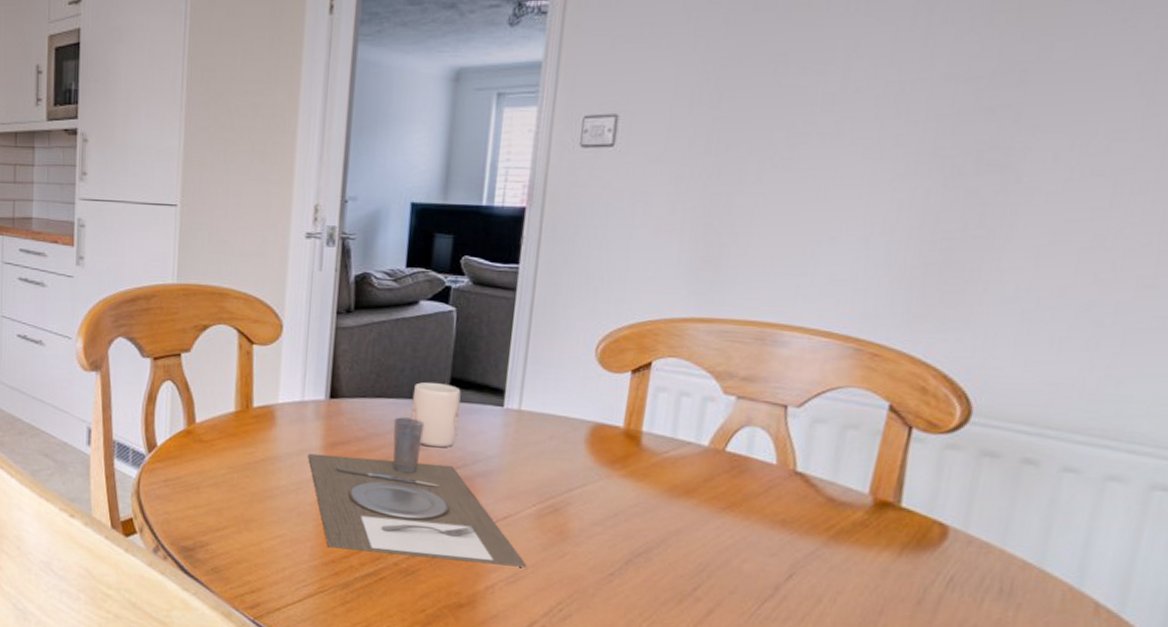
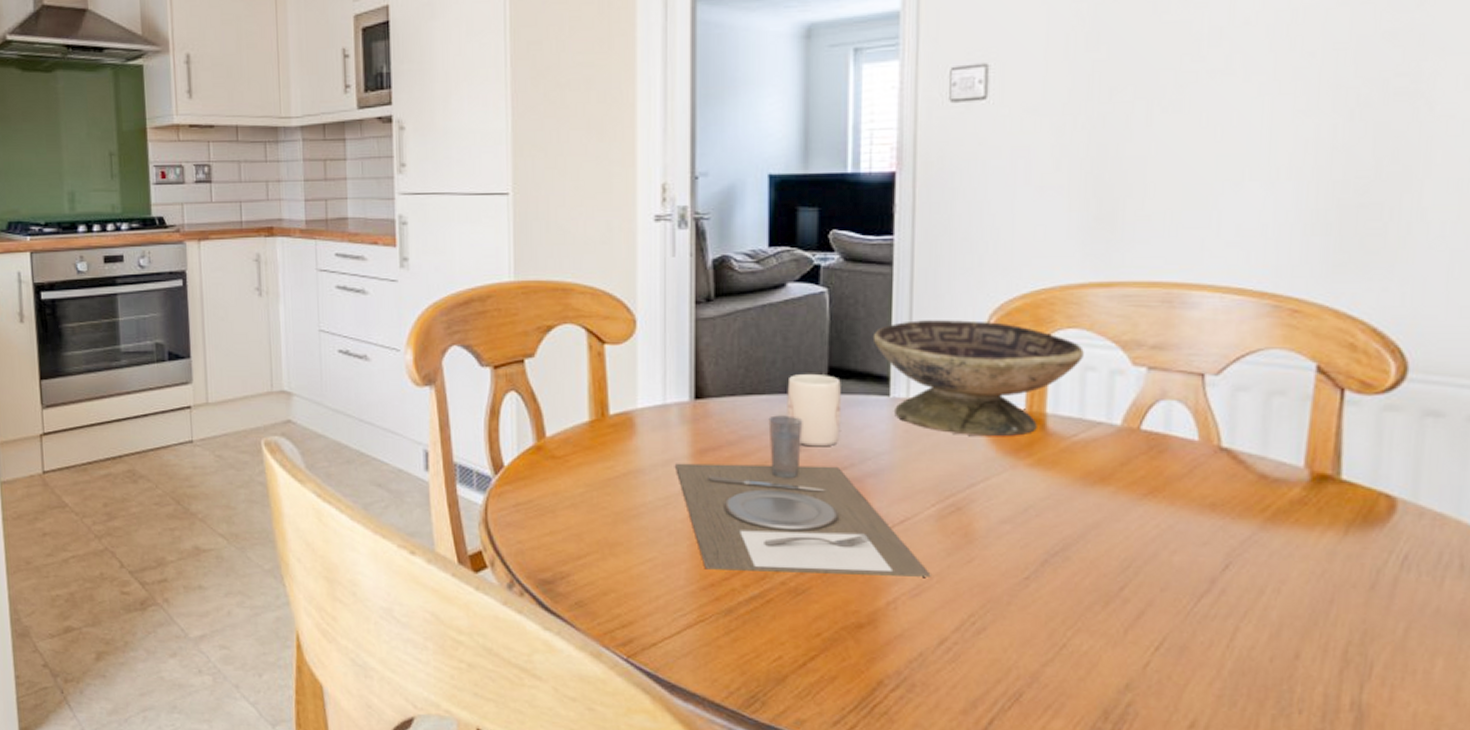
decorative bowl: none [492,341,681,450] -> present [872,320,1084,437]

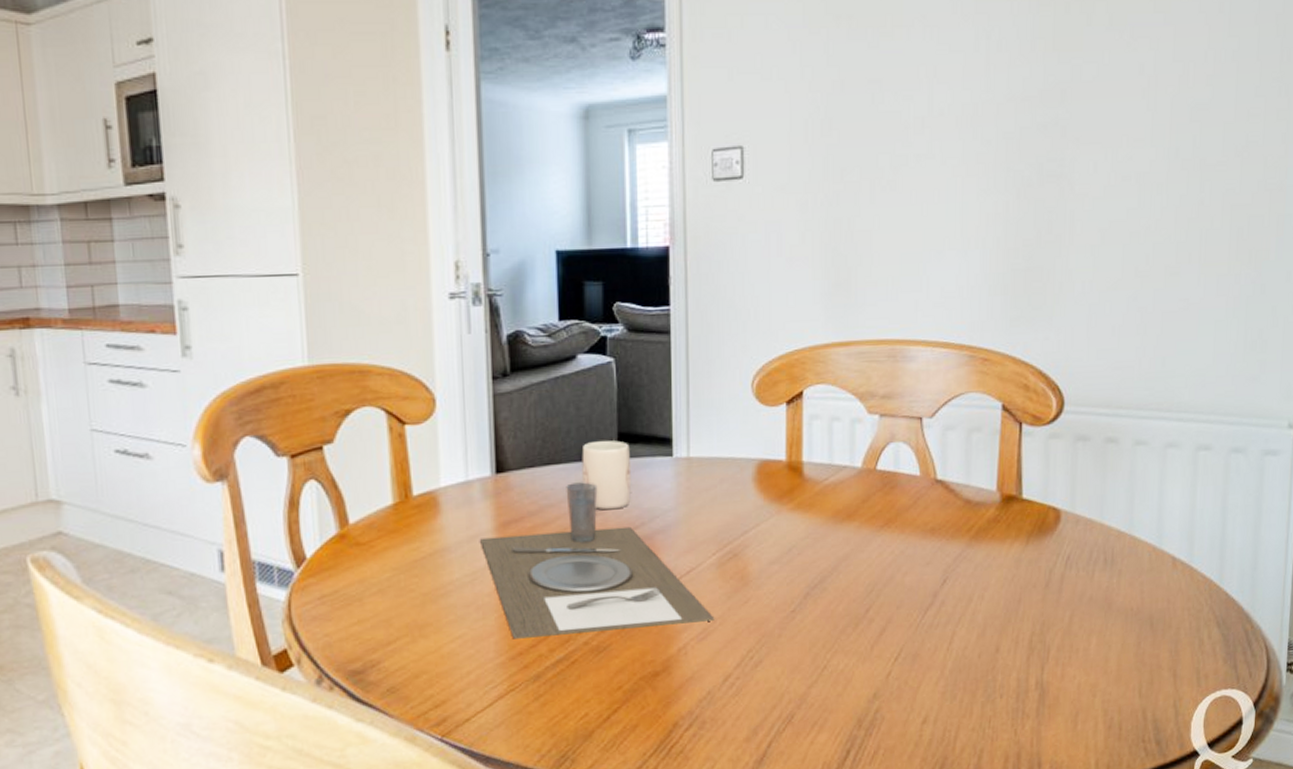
decorative bowl: present [872,320,1084,437] -> none [655,382,830,488]

